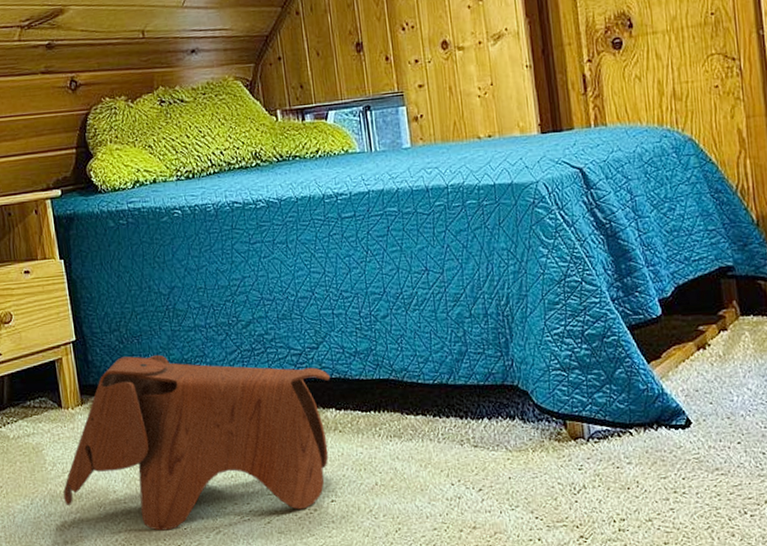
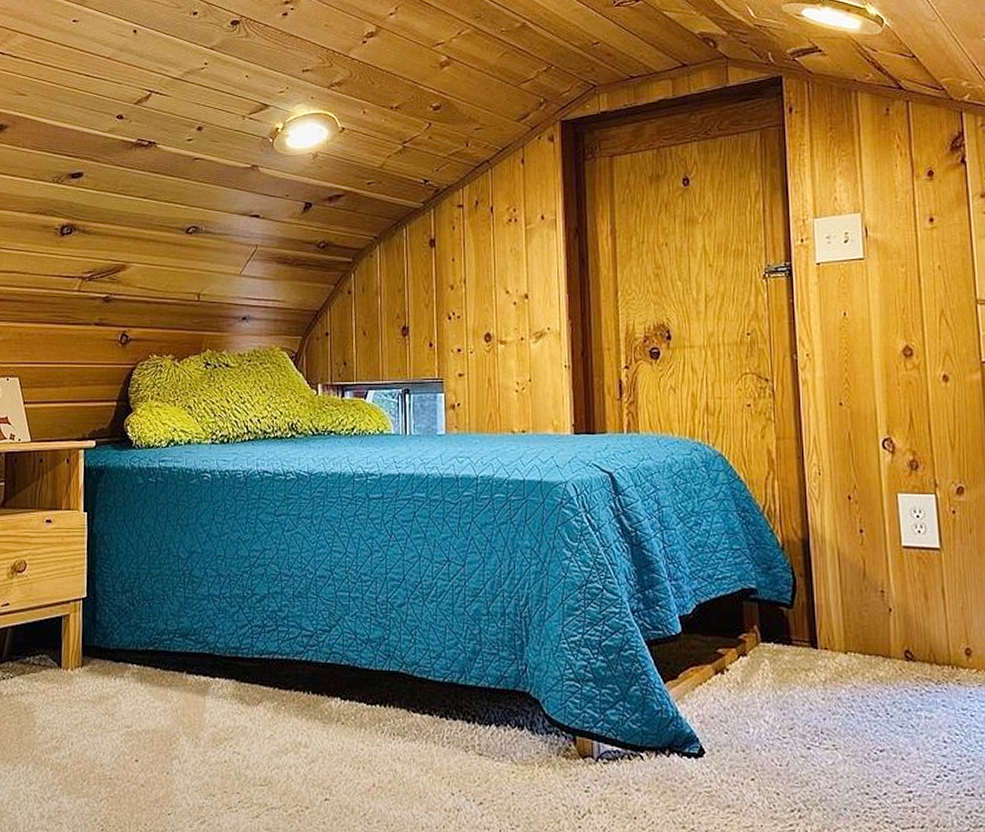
toy elephant: present [63,355,331,531] -> none [48,620,340,814]

